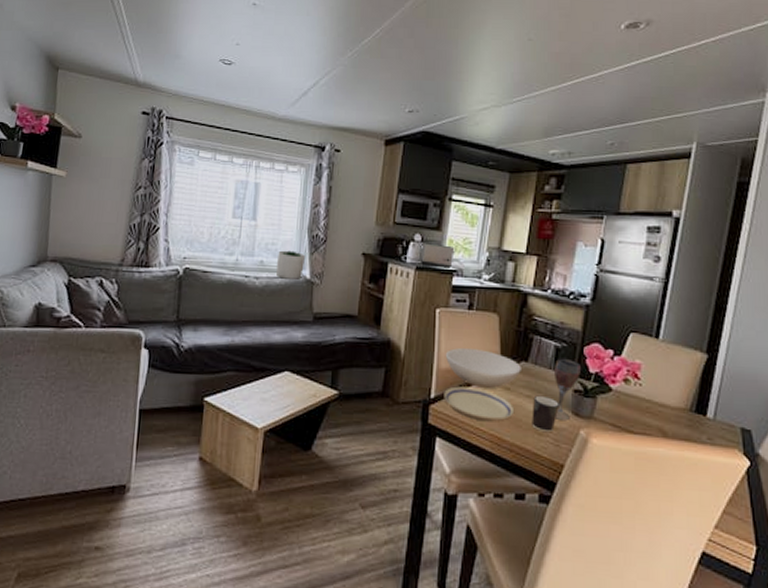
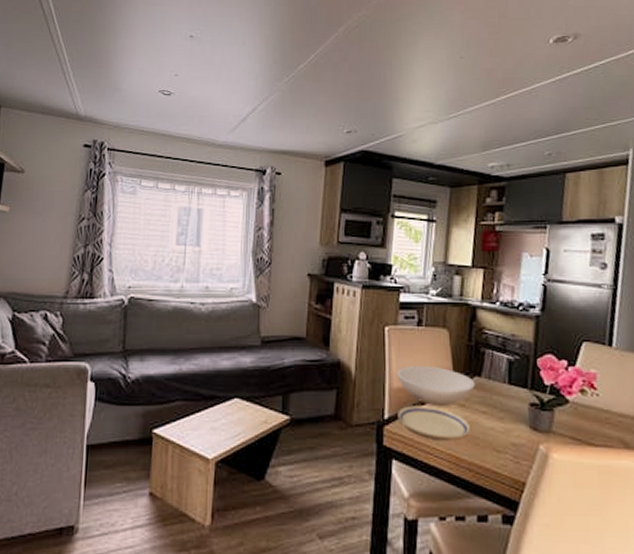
planter: present [276,250,305,281] -> none [222,275,250,305]
toaster: present [419,243,455,268] -> none [365,261,400,285]
mug: present [532,395,559,433] -> none [489,411,517,450]
cup: present [555,358,581,421] -> none [508,371,536,437]

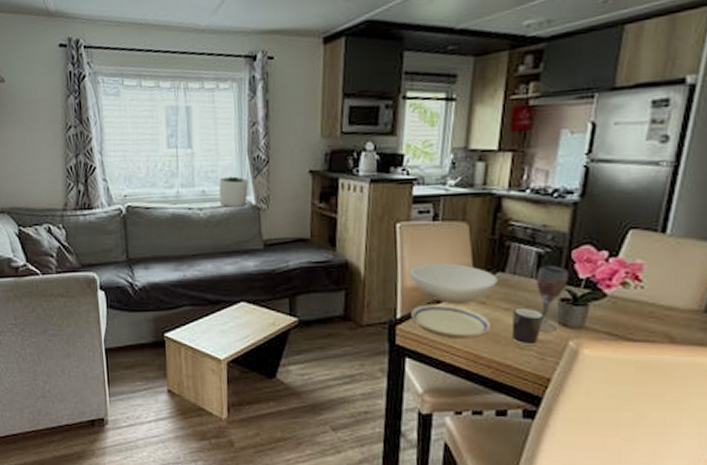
planter: none [222,275,250,305] -> present [219,176,248,208]
mug: none [489,411,517,450] -> present [511,307,544,347]
cup: none [508,371,536,437] -> present [537,264,568,333]

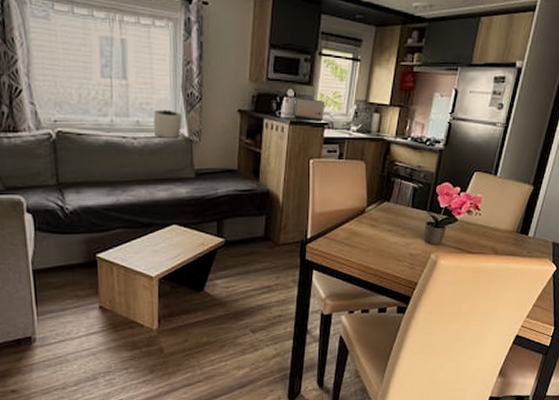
toaster: none [373,150,413,178] -> present [293,98,326,122]
bowl: present [409,263,498,304] -> none [319,194,384,226]
plate: present [411,304,492,339] -> none [319,226,379,254]
mug: present [511,307,544,347] -> none [392,229,415,259]
cup: present [537,264,568,333] -> none [411,196,433,249]

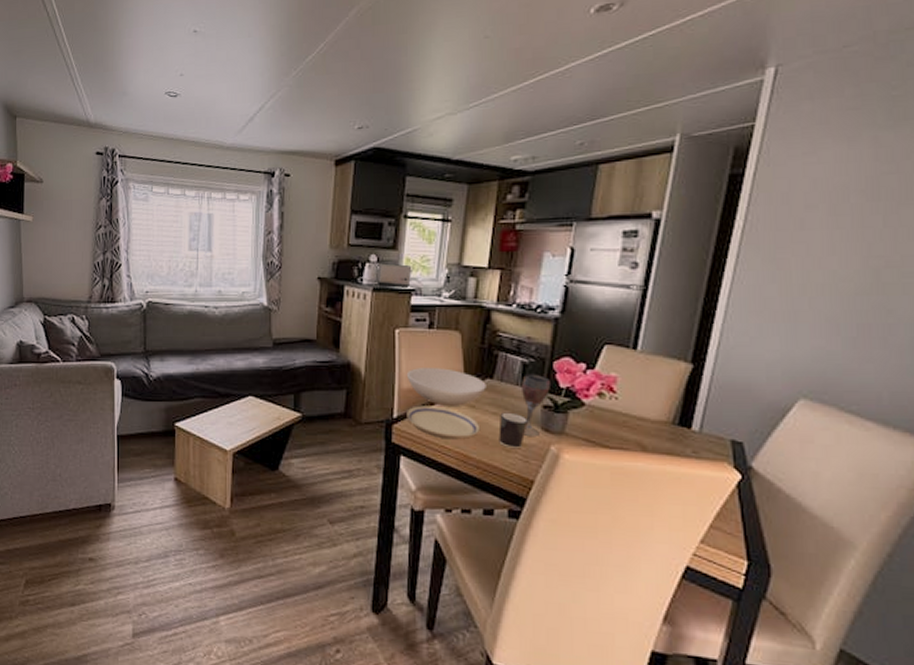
planter: present [153,109,182,139] -> none [235,279,261,308]
bowl: none [319,194,384,226] -> present [406,368,486,406]
plate: none [319,226,379,254] -> present [407,405,481,440]
mug: none [392,229,415,259] -> present [498,412,528,450]
cup: none [411,196,433,249] -> present [522,374,550,438]

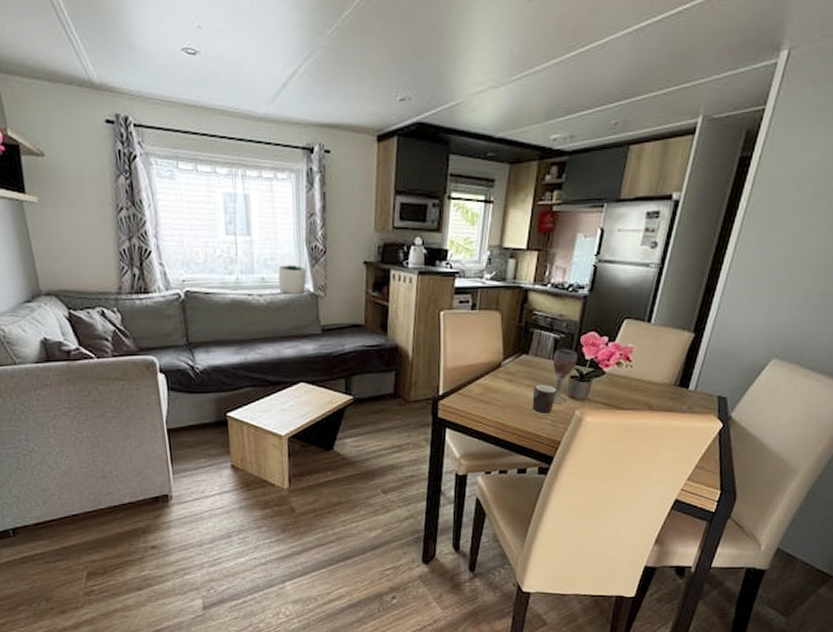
planter: none [235,279,261,308] -> present [278,264,307,295]
toaster: present [376,263,412,288] -> none [421,246,456,271]
bowl: present [406,368,486,406] -> none [451,347,522,382]
plate: present [407,405,481,440] -> none [451,382,517,411]

